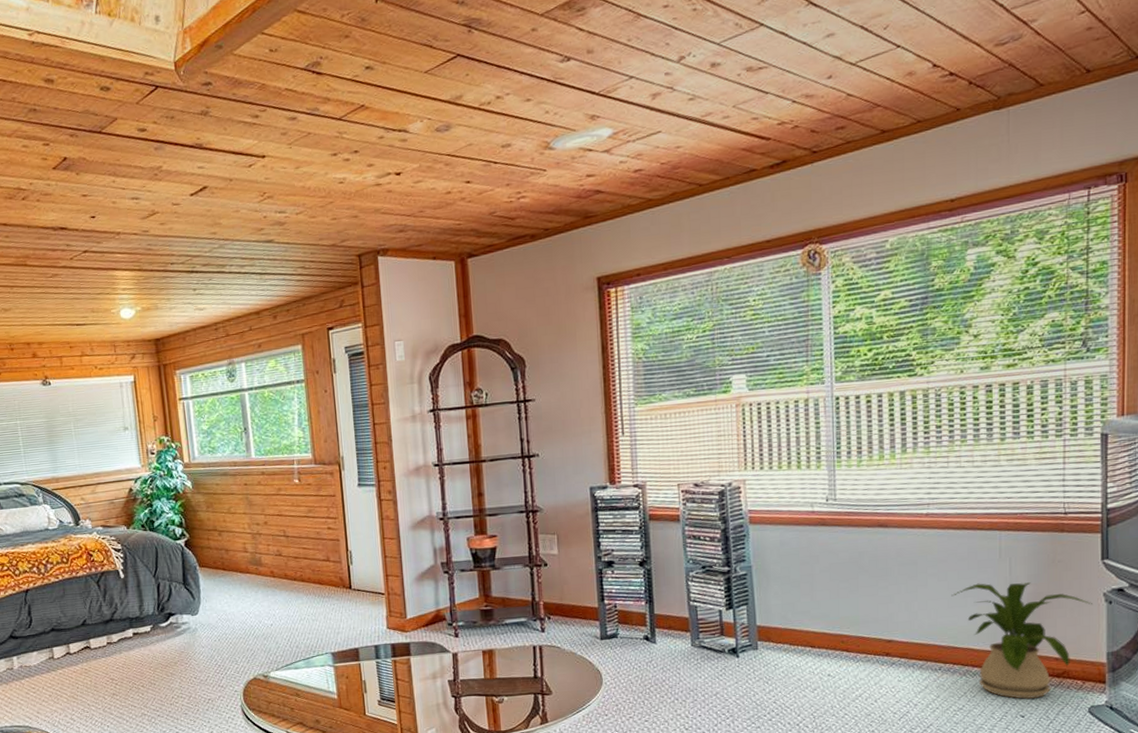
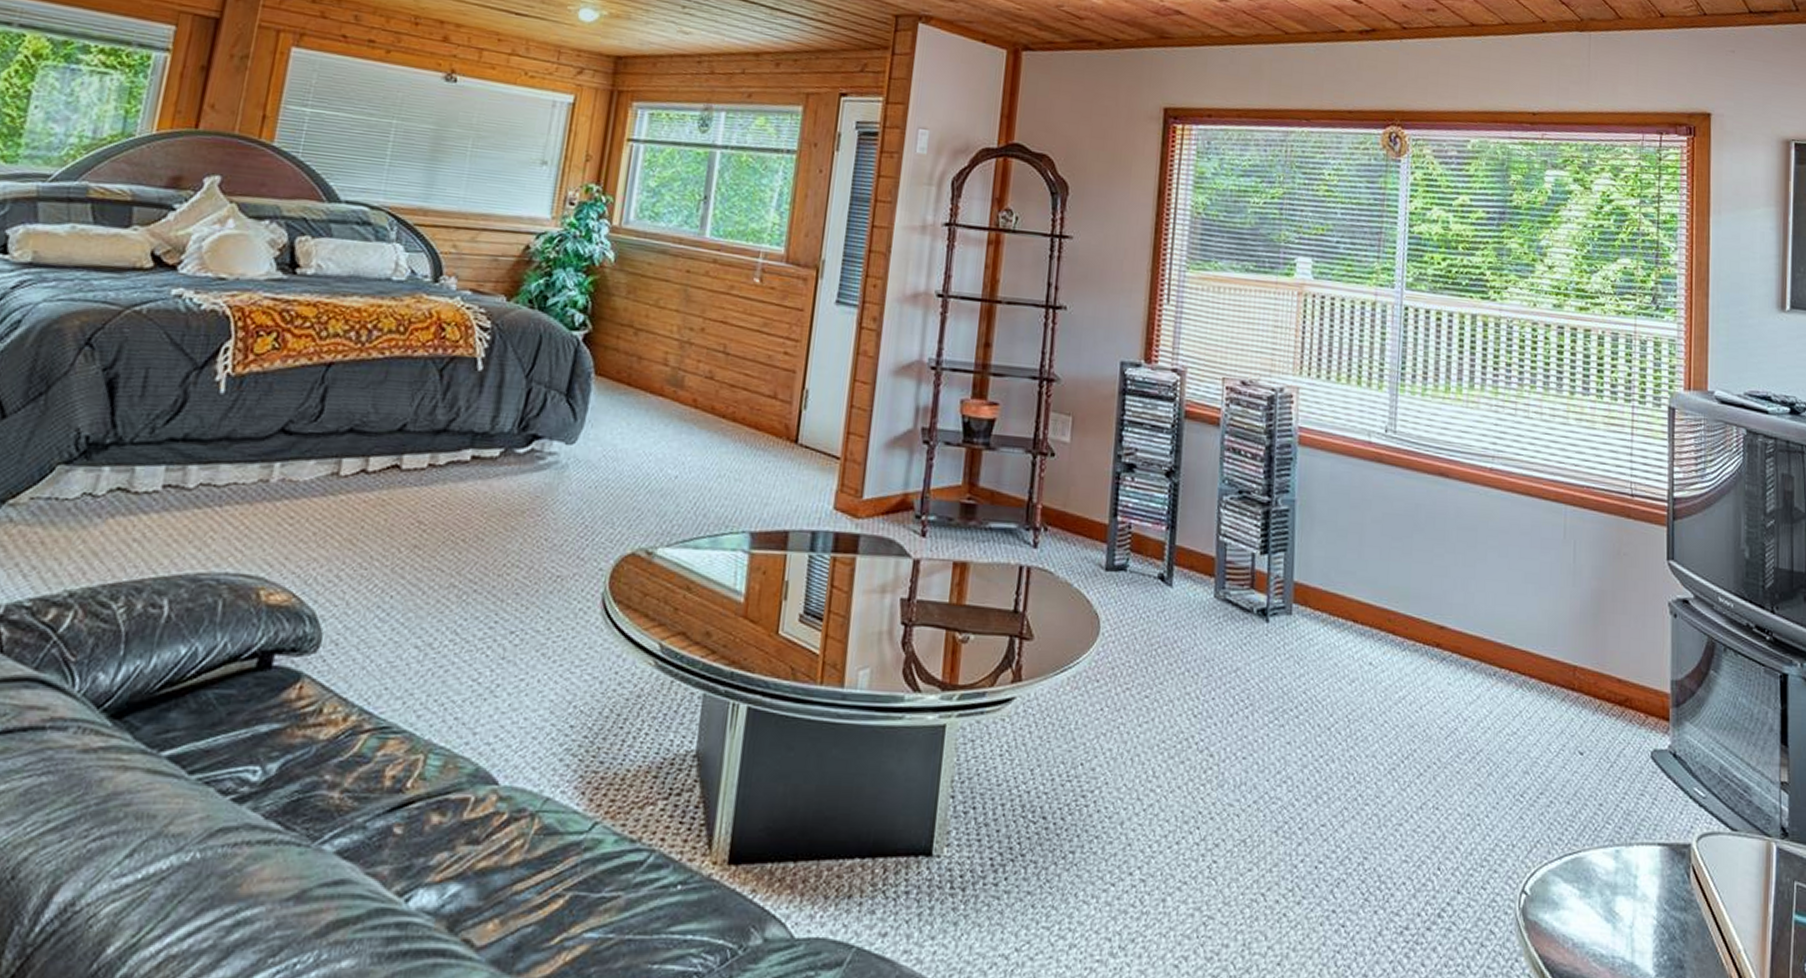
house plant: present [951,582,1092,700] -> none [1511,567,1657,731]

